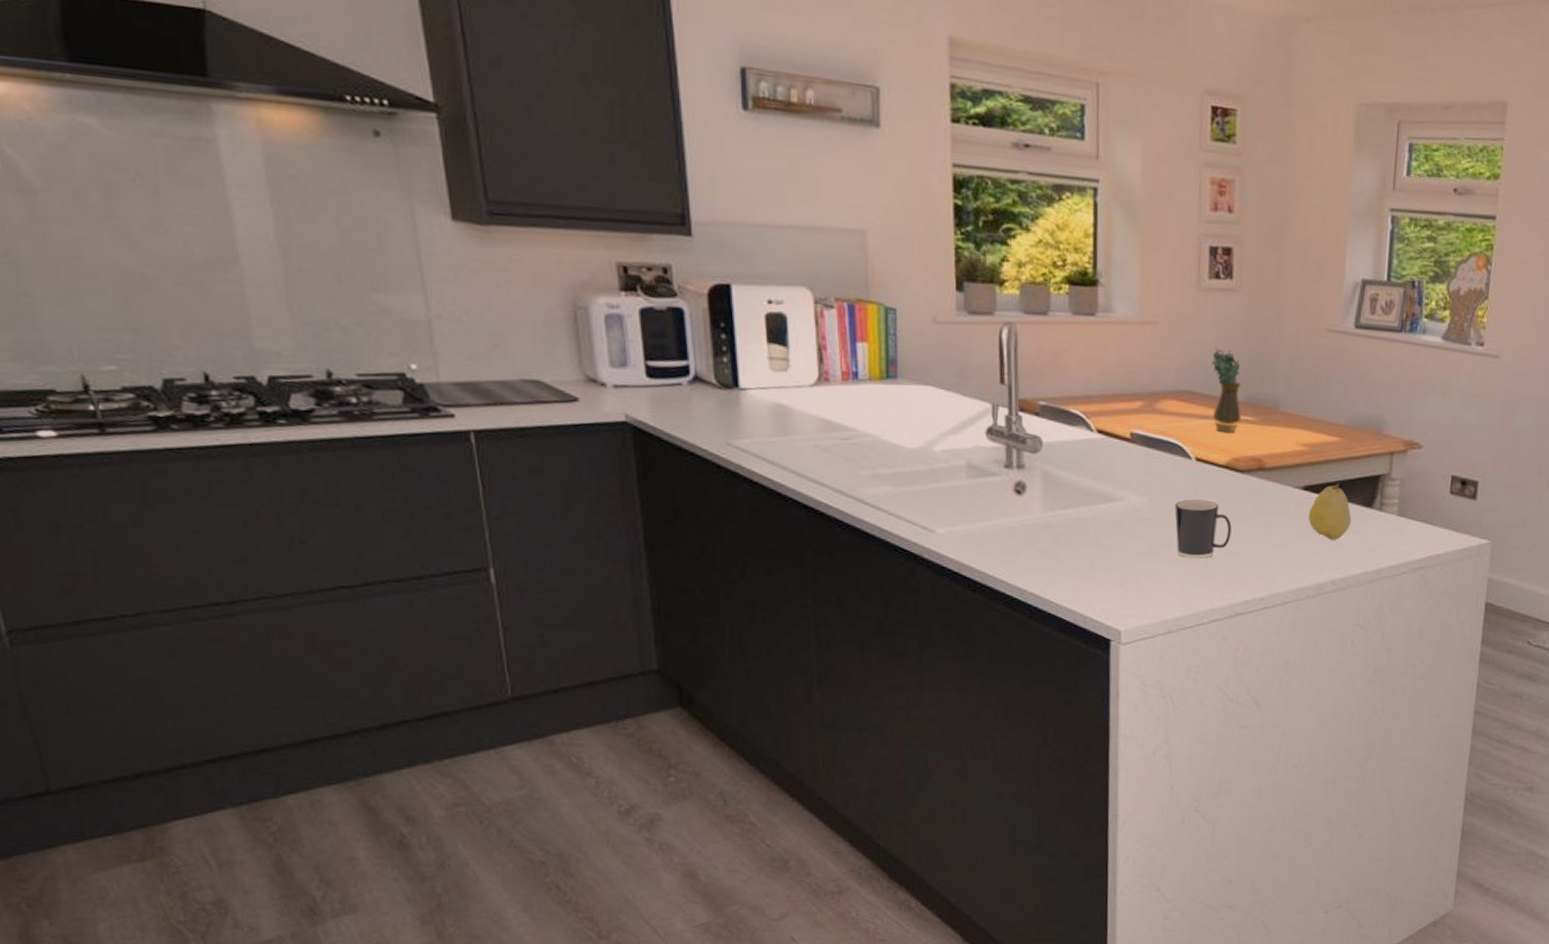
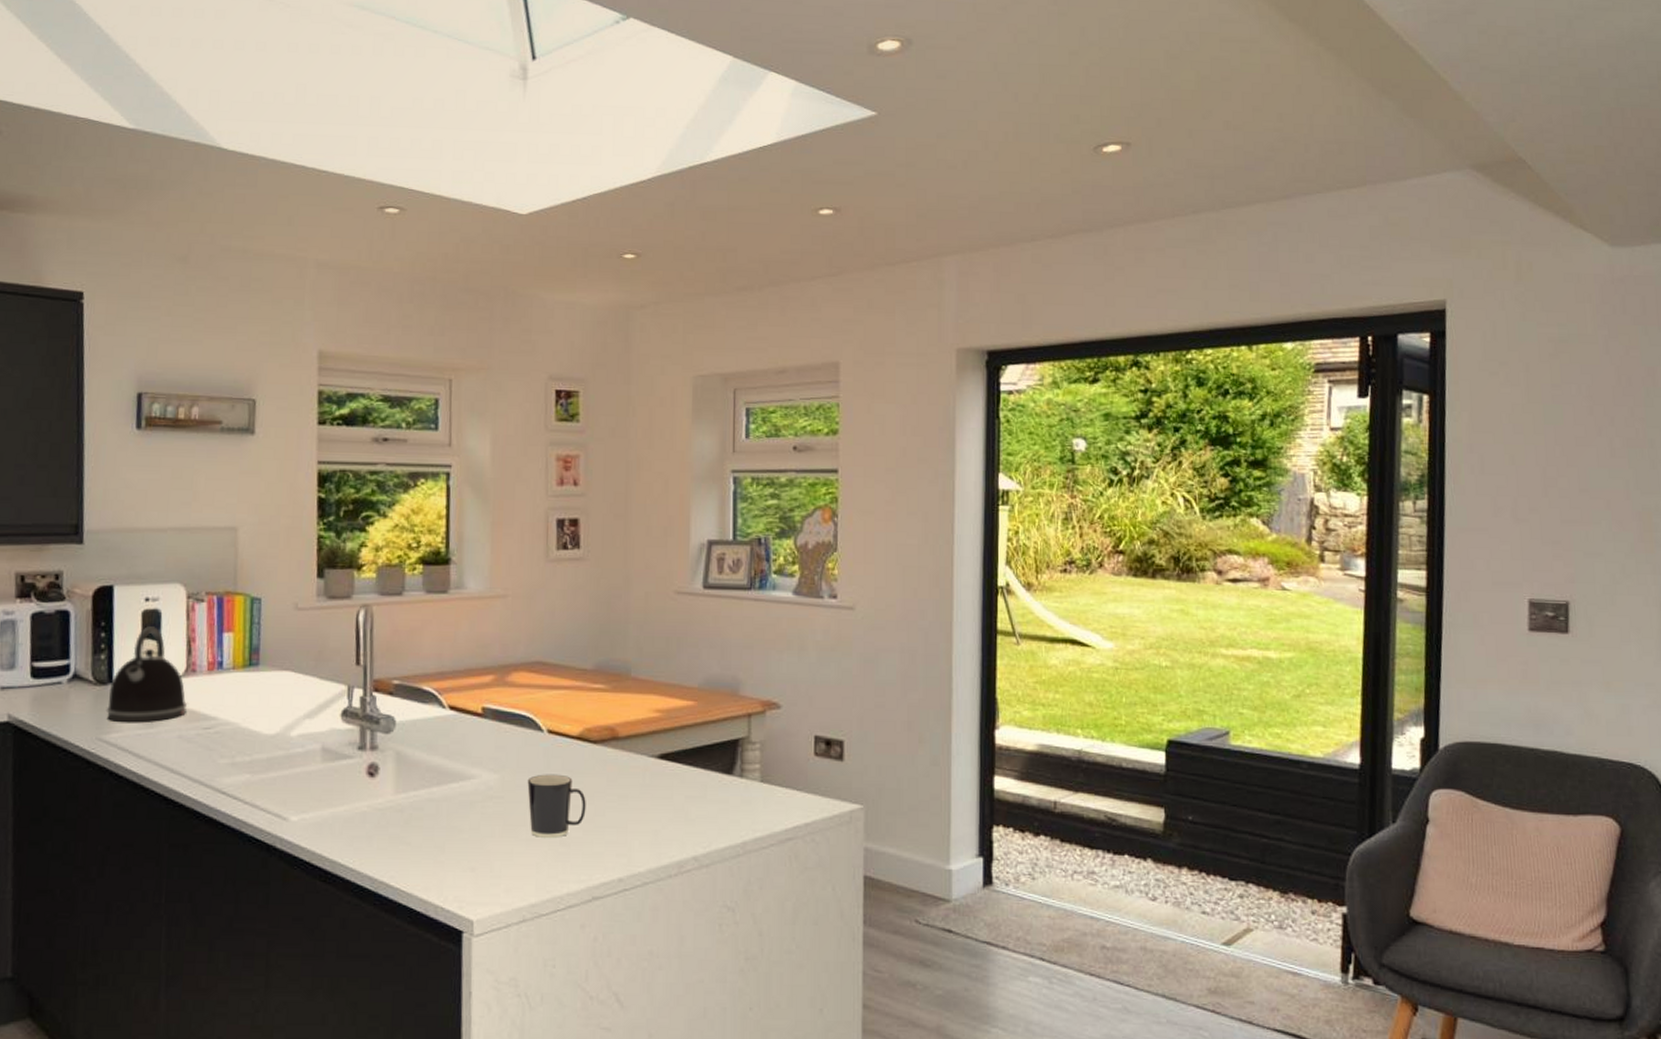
kettle: none [733,330,821,431] -> present [106,626,187,724]
vase: present [1210,347,1241,434] -> none [560,616,592,703]
fruit: present [1308,482,1352,540] -> none [665,748,711,811]

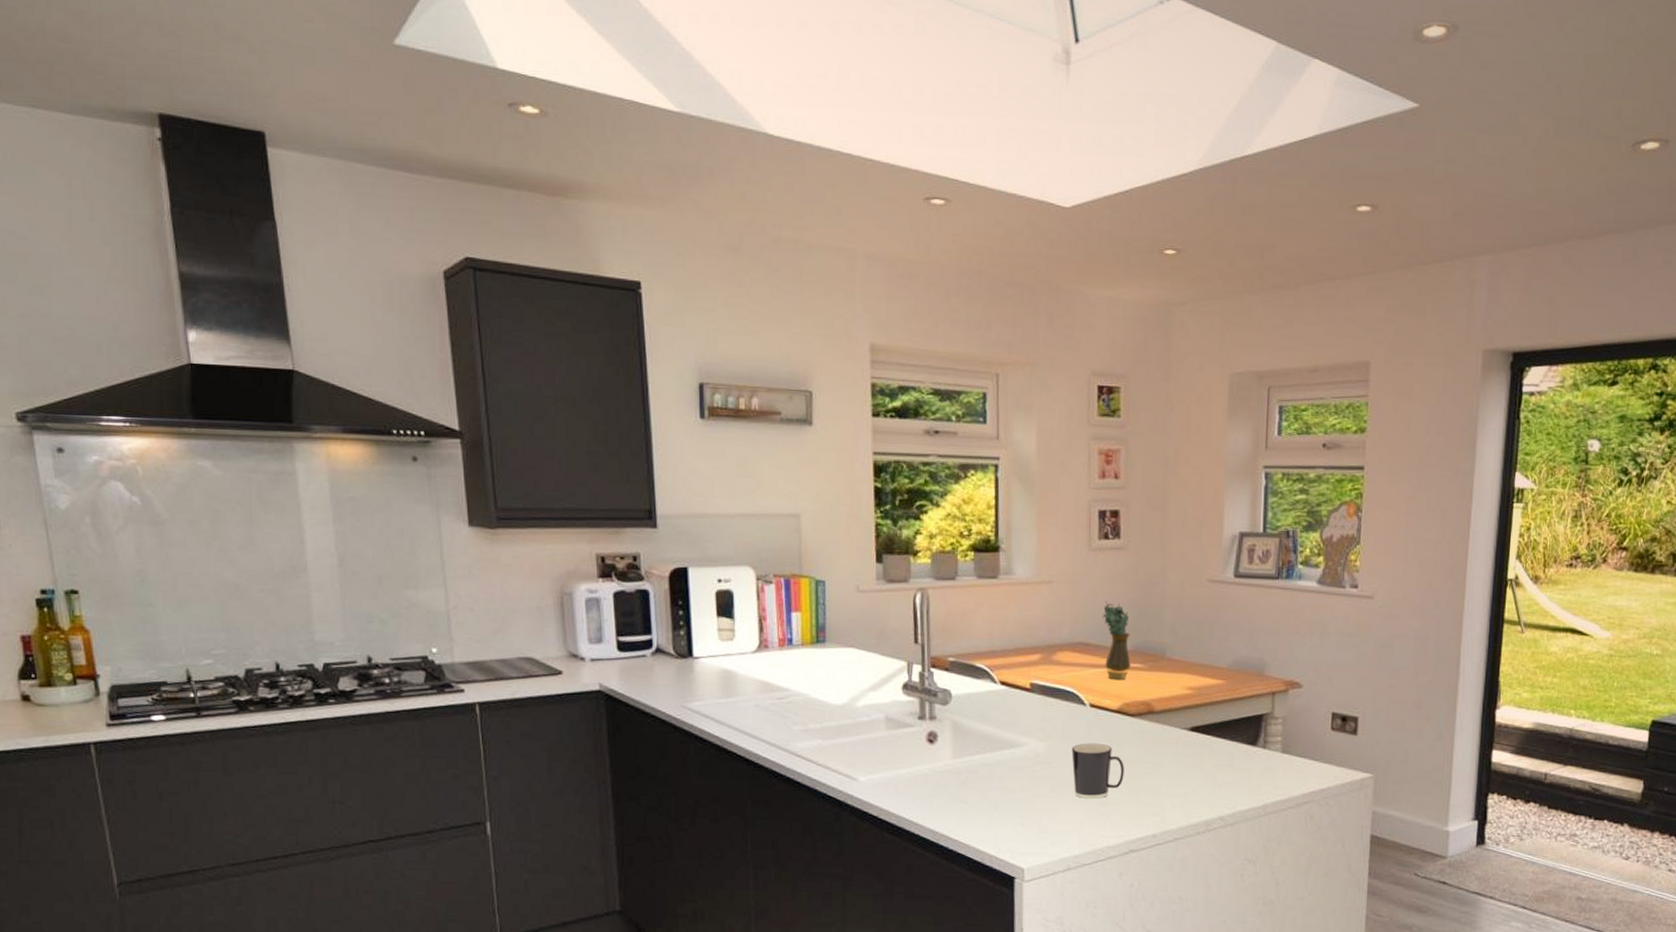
kettle: present [106,626,187,724] -> none [688,605,761,694]
vase: none [560,616,592,703] -> present [1102,601,1131,681]

